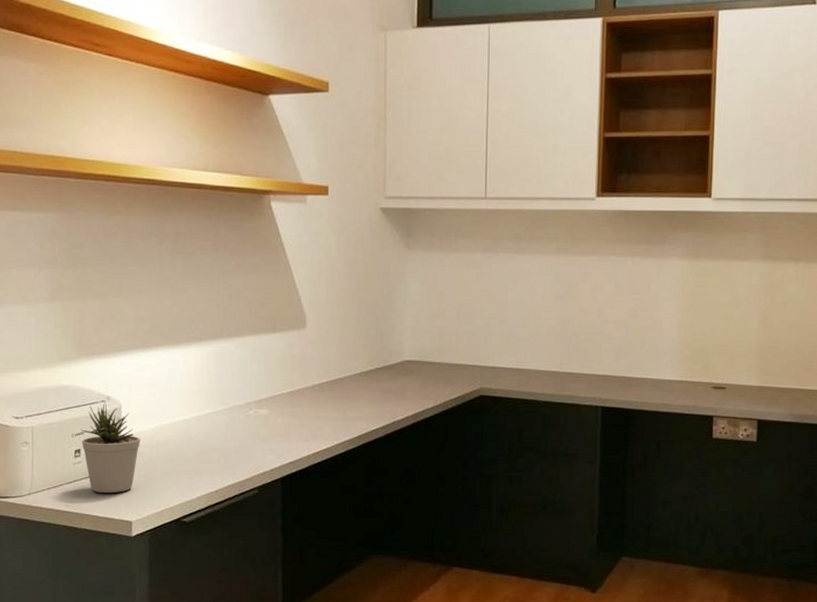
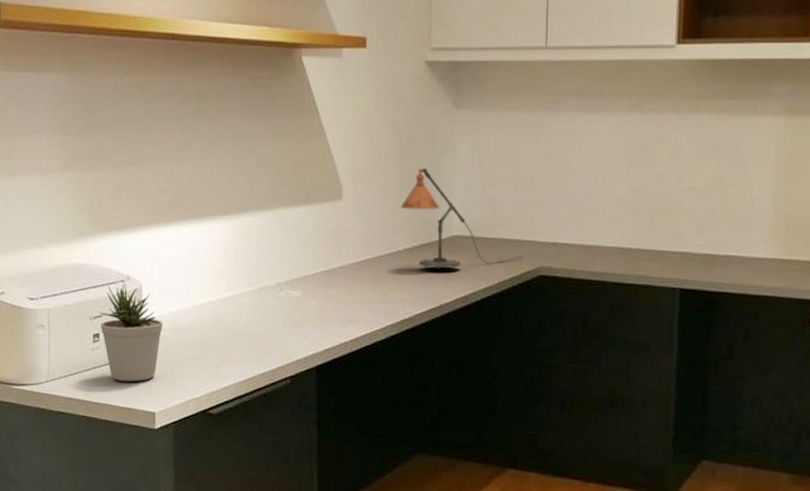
desk lamp: none [358,301,467,390] -> present [400,168,524,269]

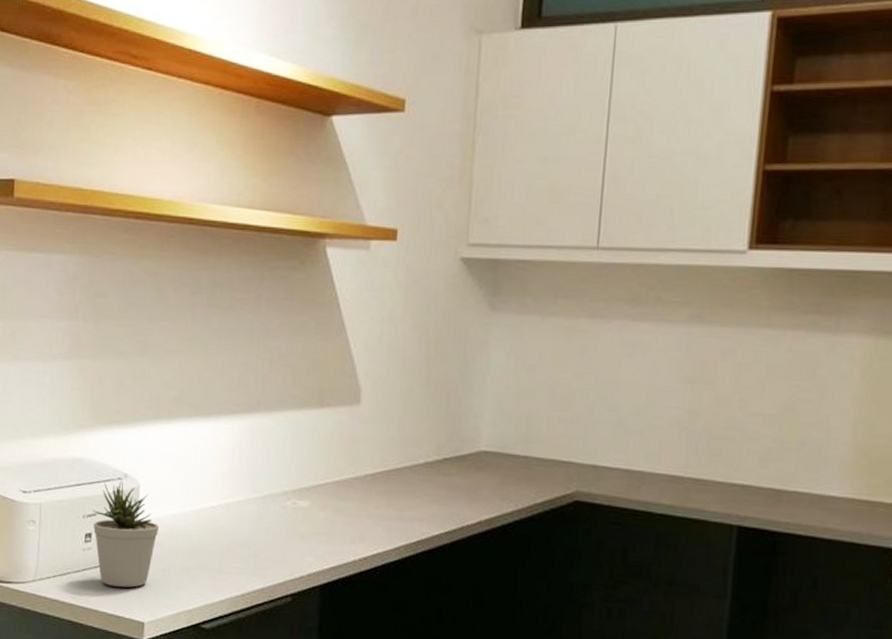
desk lamp: present [400,168,524,269] -> none [423,375,560,487]

